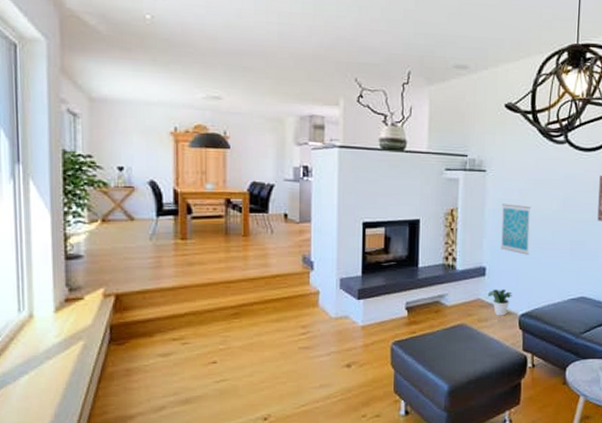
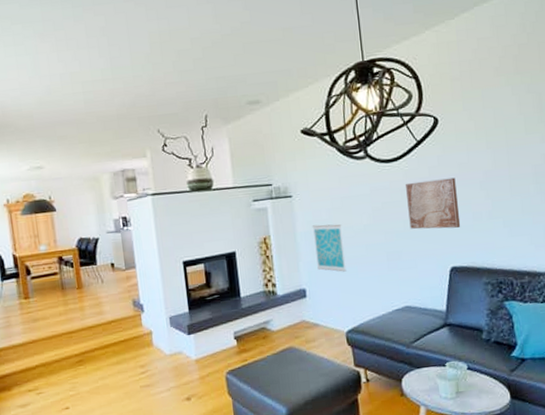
potted plant: present [487,289,513,316] -> none [311,308,336,335]

